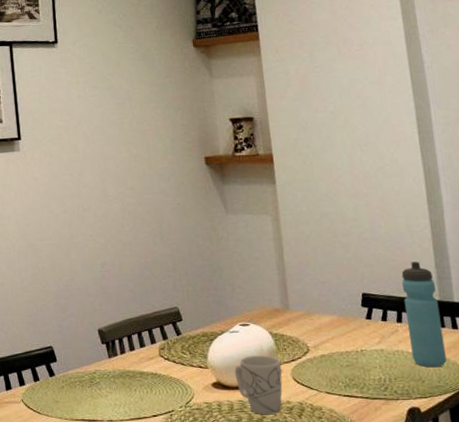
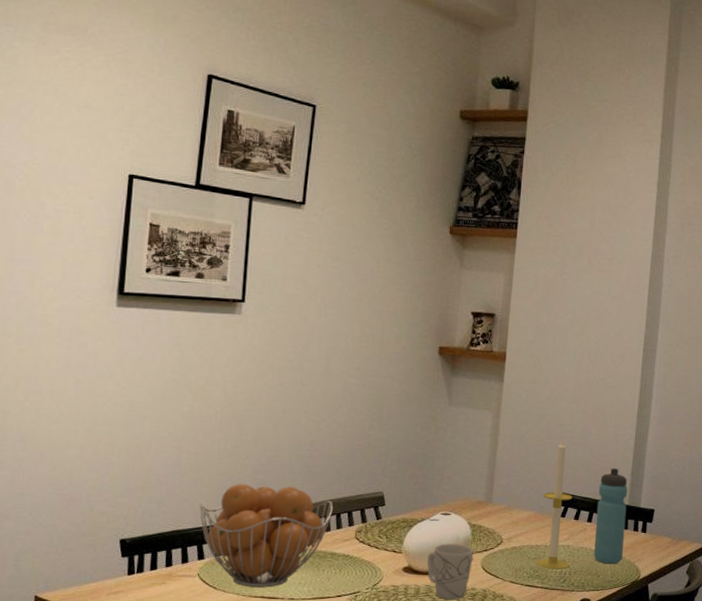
fruit basket: none [12,309,134,411] -> present [199,484,333,588]
candle: none [343,235,388,377] -> present [536,439,573,570]

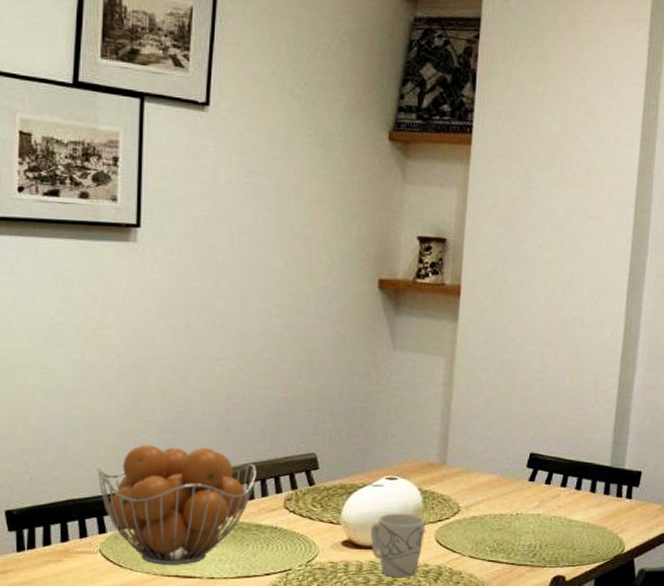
candle: present [536,439,573,570] -> none [500,388,544,542]
water bottle: present [594,468,628,564] -> none [569,423,609,536]

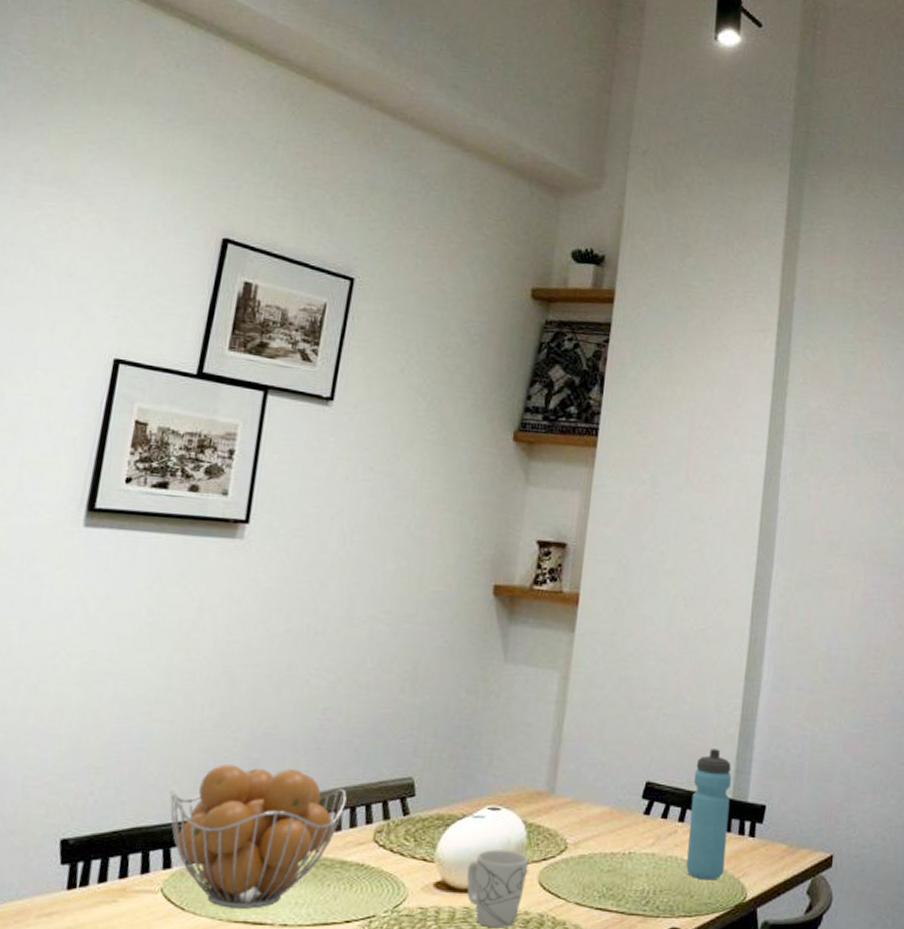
water bottle: none [569,423,609,536] -> present [686,749,731,880]

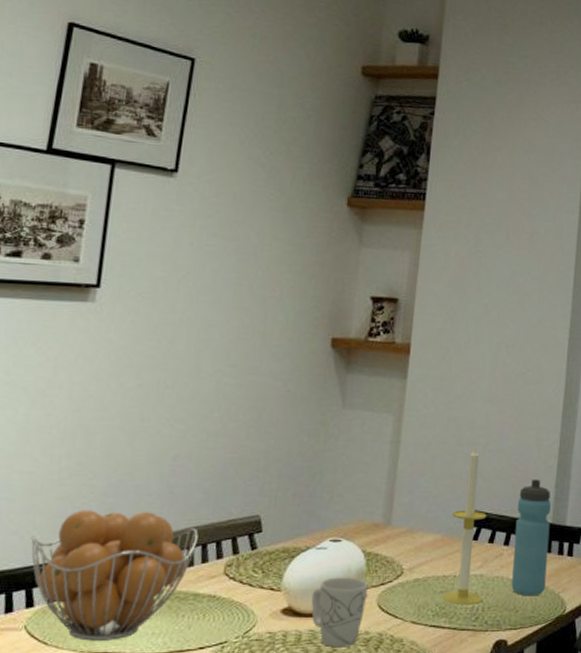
candle: none [610,708,660,887] -> present [442,445,487,605]

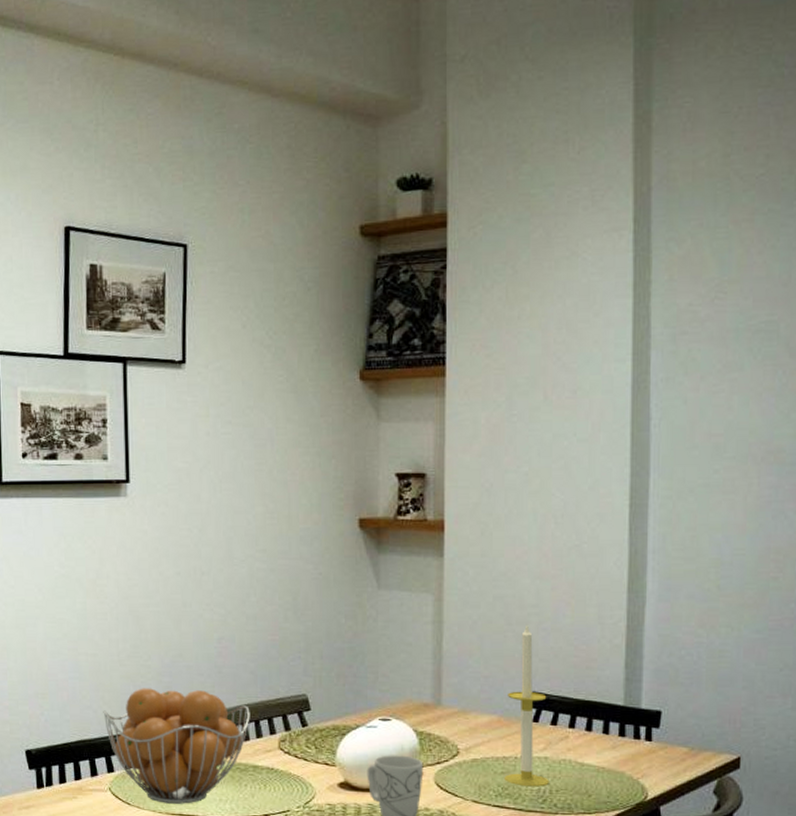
water bottle: present [511,479,551,596] -> none [580,659,622,781]

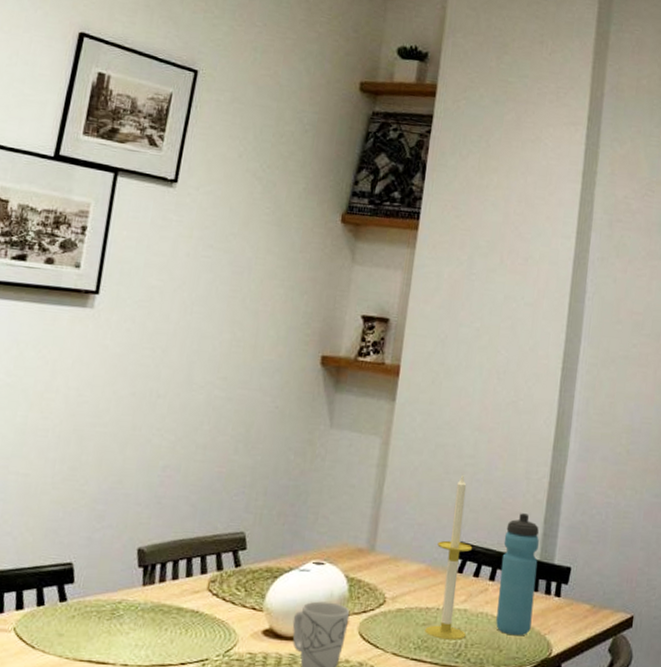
fruit basket: present [103,688,250,804] -> none [23,515,184,649]
water bottle: none [580,659,622,781] -> present [496,513,539,636]

